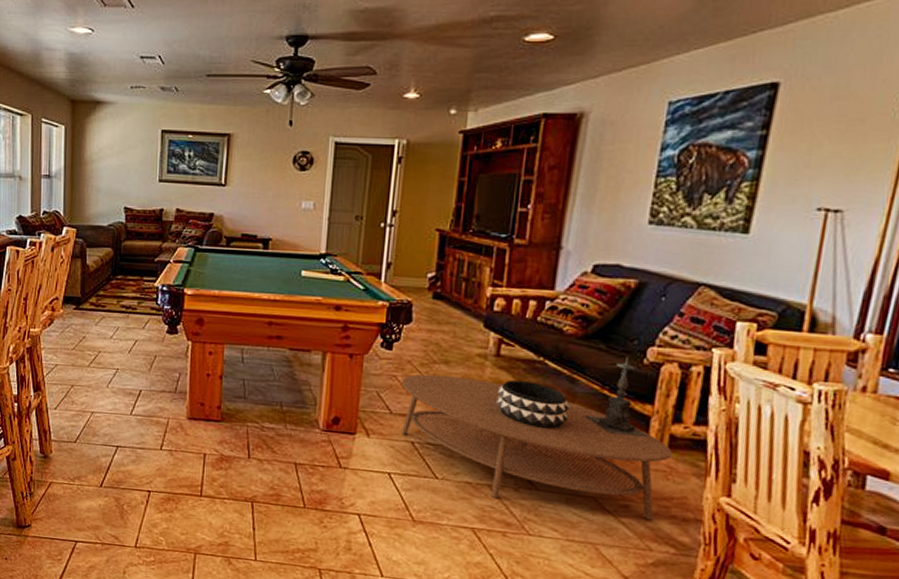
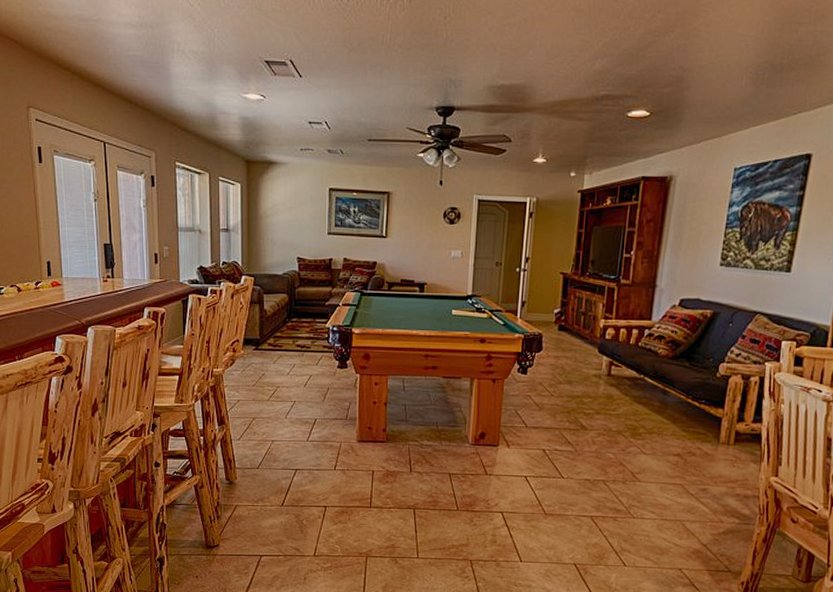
coffee table: present [401,374,672,521] -> none [534,393,737,499]
decorative bowl: present [496,379,570,429] -> none [608,394,663,432]
candle holder: present [584,356,648,437] -> none [674,371,720,434]

